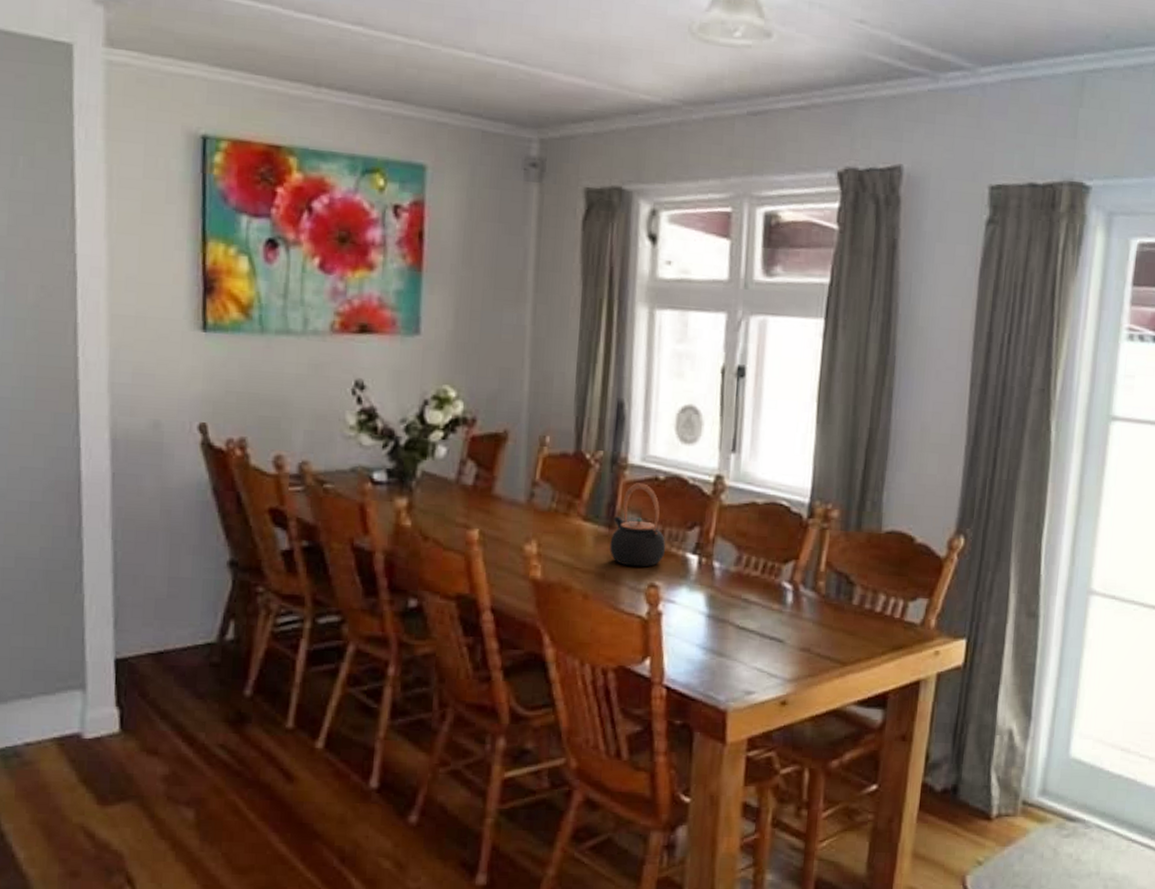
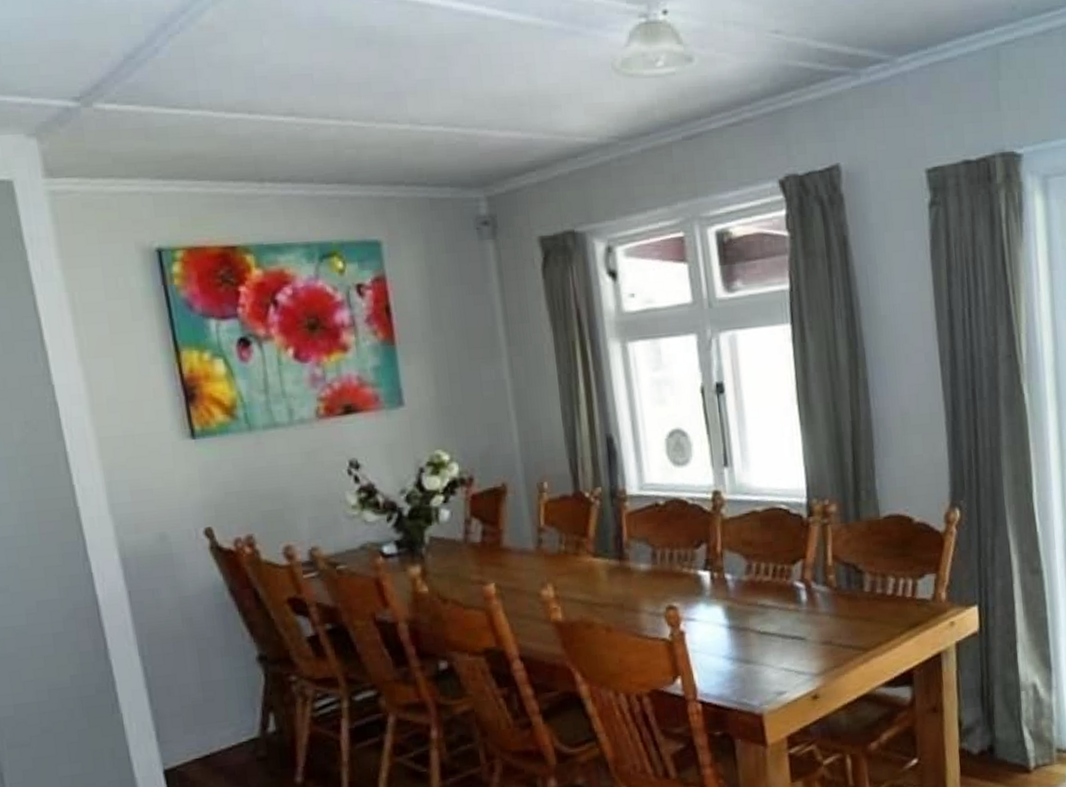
teapot: present [610,483,666,567] -> none [622,511,678,593]

